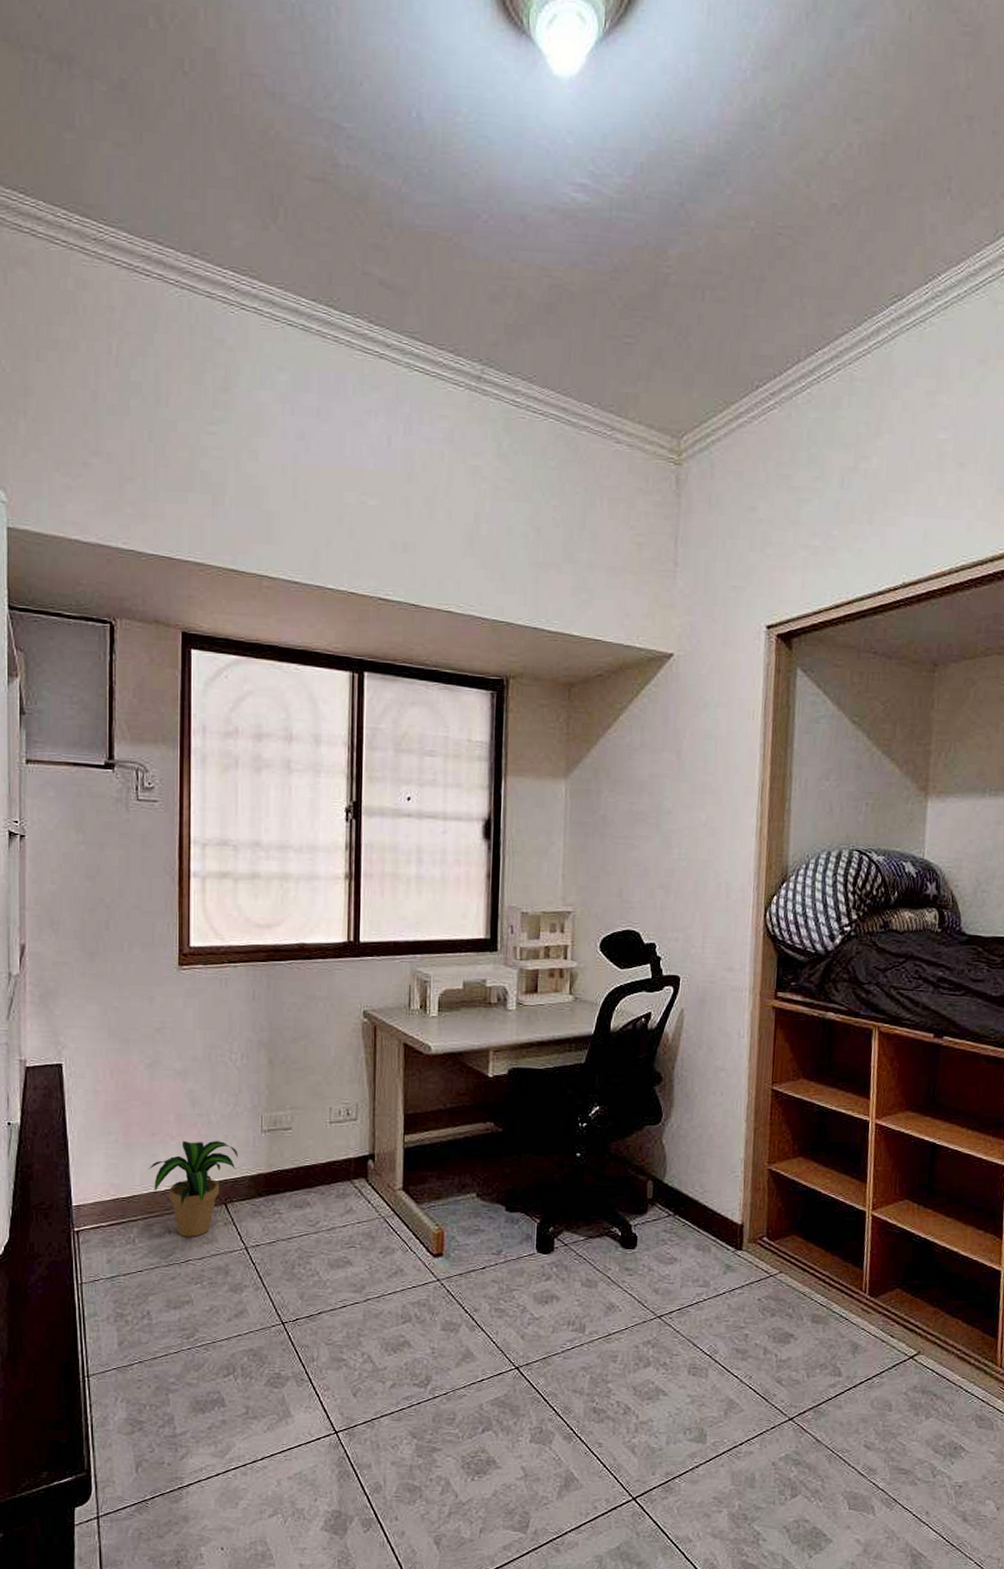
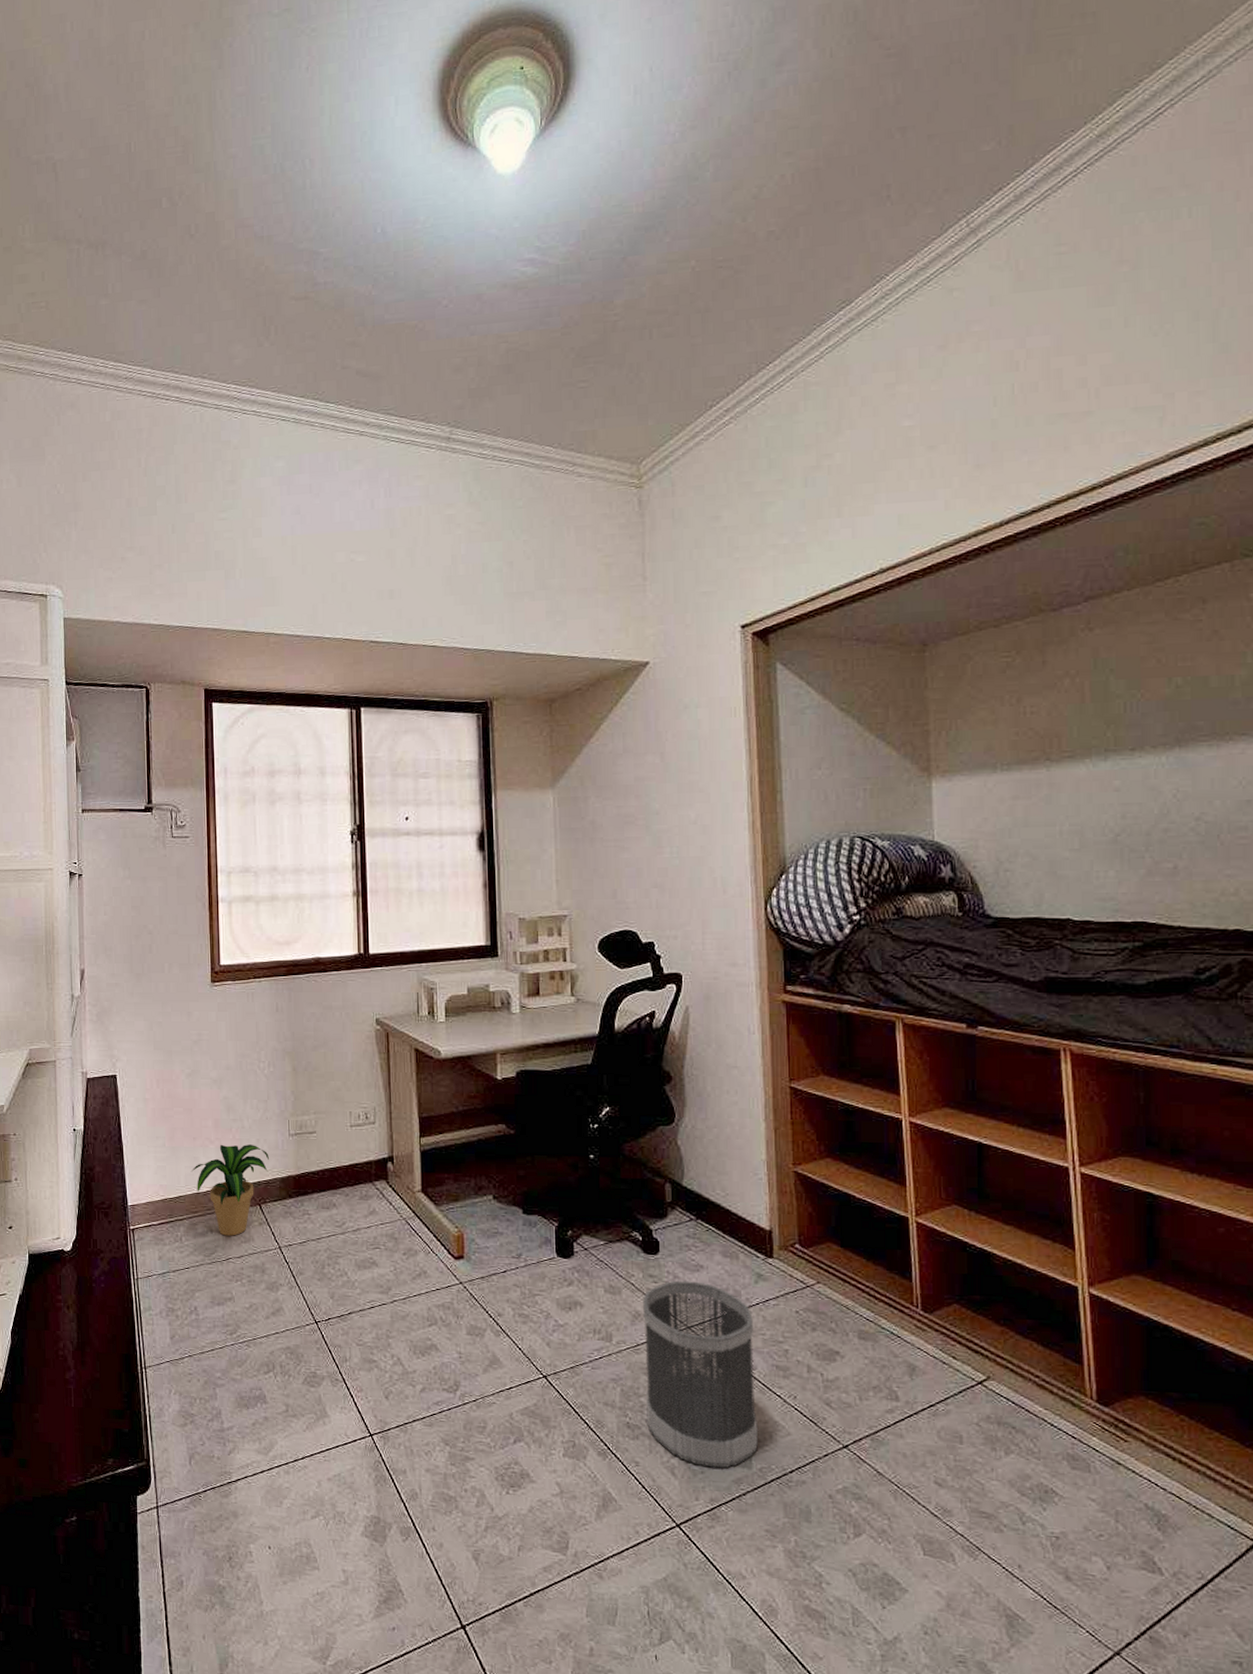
wastebasket: none [612,1273,719,1445] -> present [643,1280,759,1469]

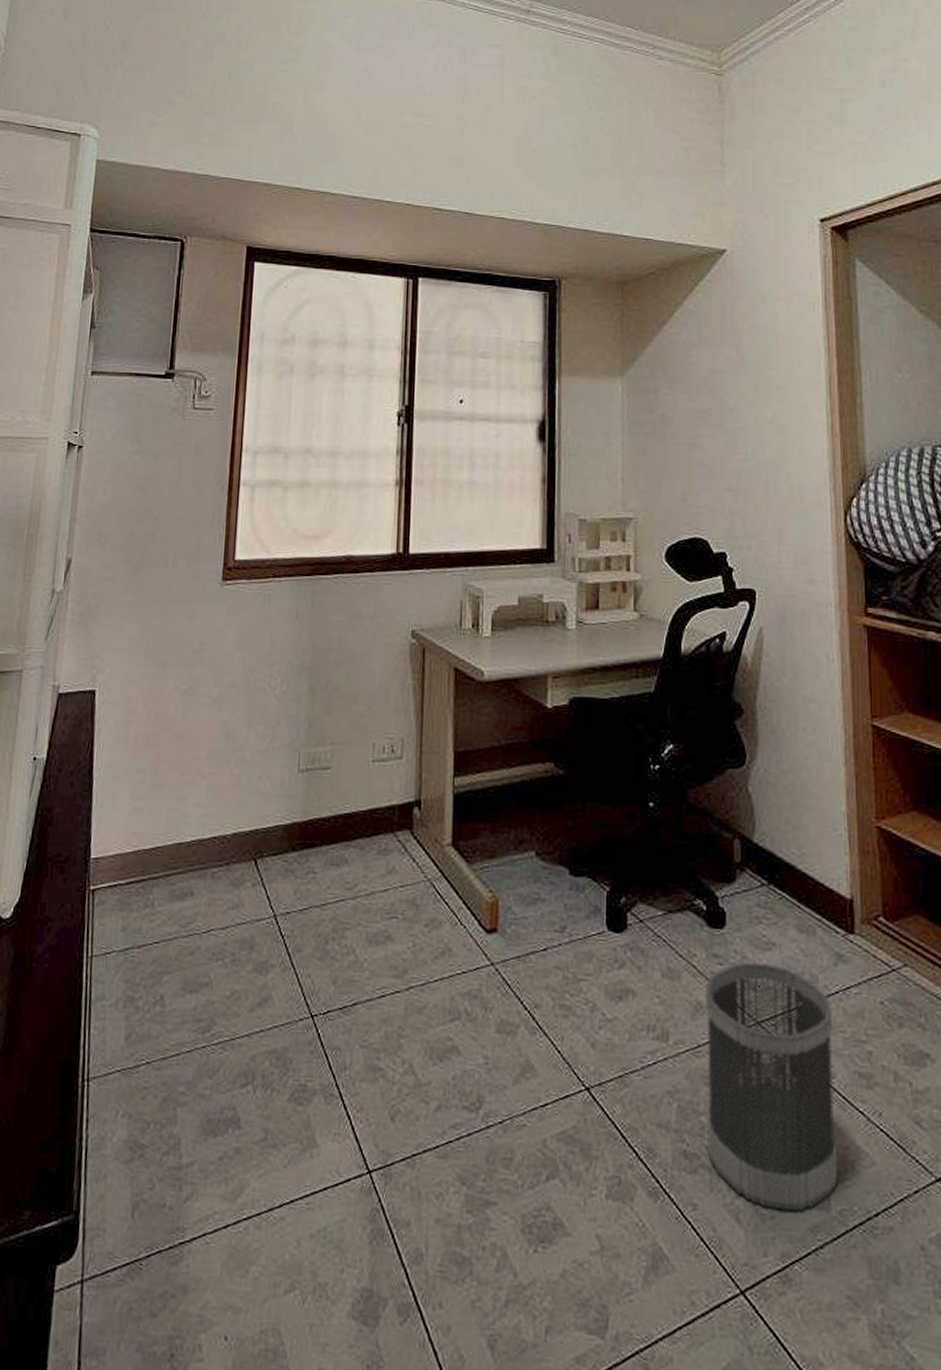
potted plant: present [190,1143,269,1236] -> none [174,780,272,900]

